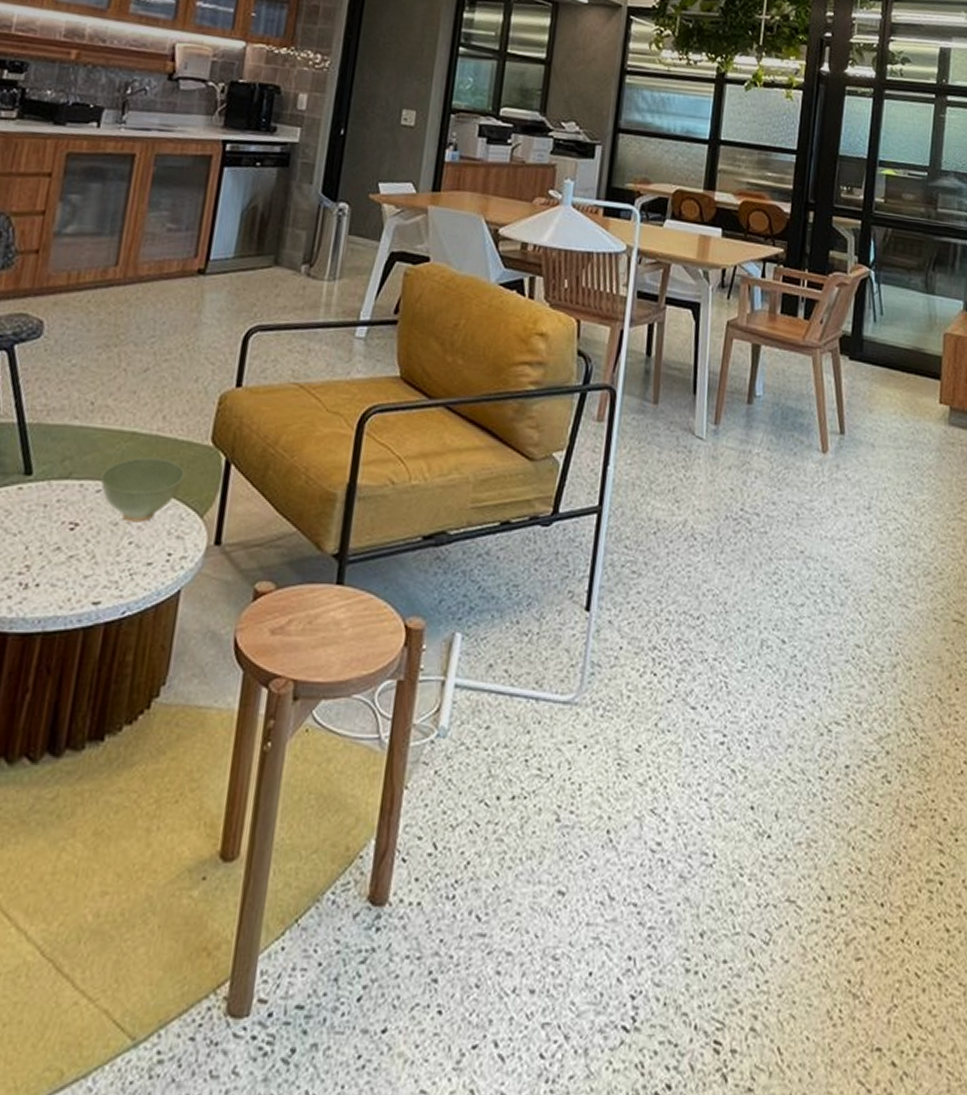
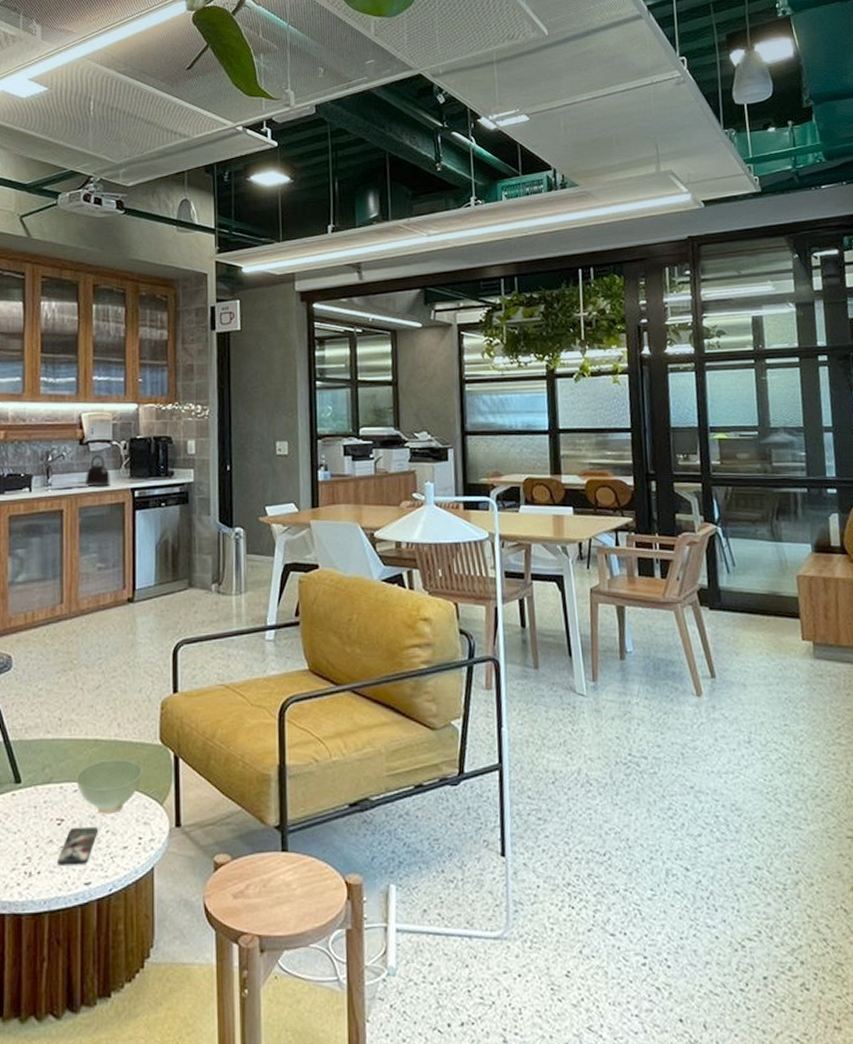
smartphone: none [63,534,121,579] -> present [58,826,99,865]
kettle: none [167,95,200,135] -> present [84,455,110,487]

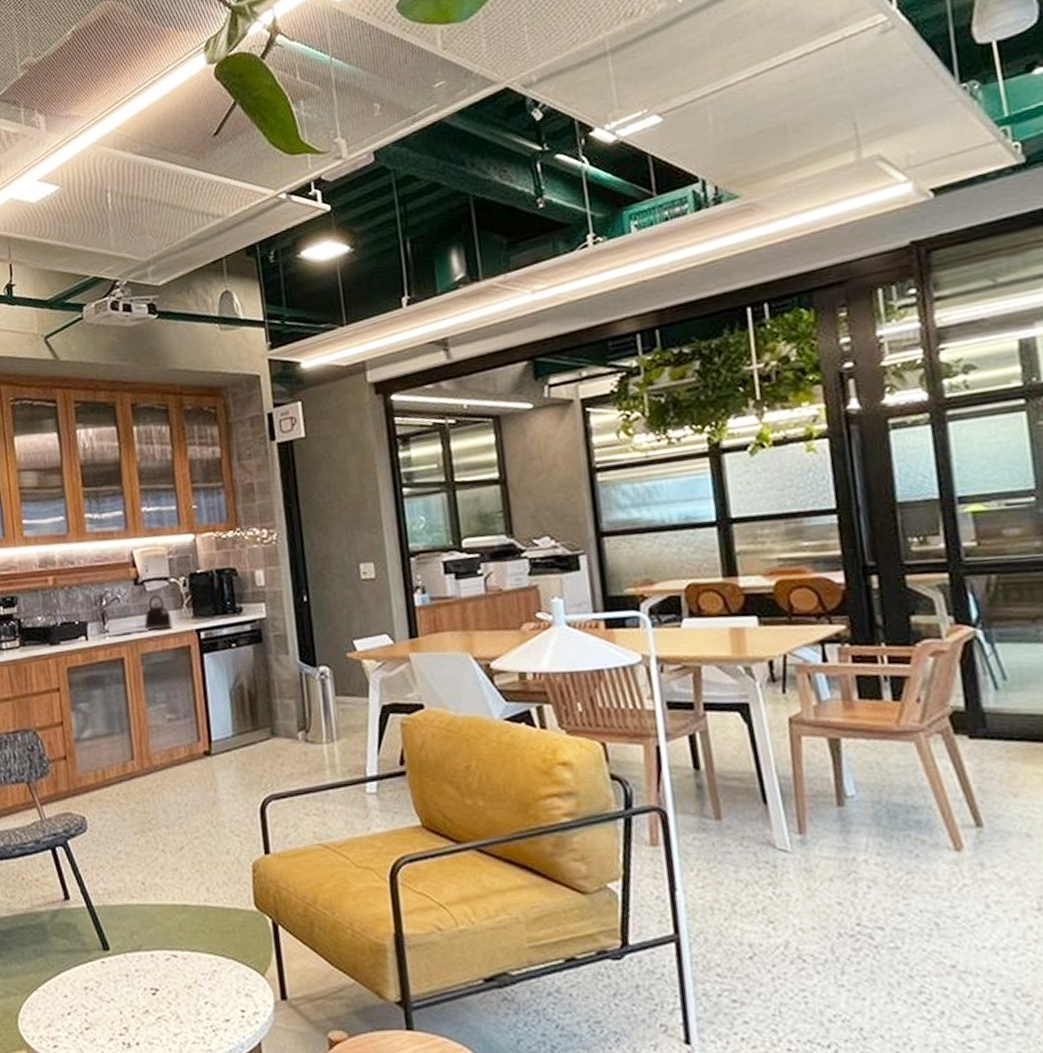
smartphone: present [58,826,99,865] -> none [156,997,197,1037]
bowl: present [74,758,143,814] -> none [165,925,239,985]

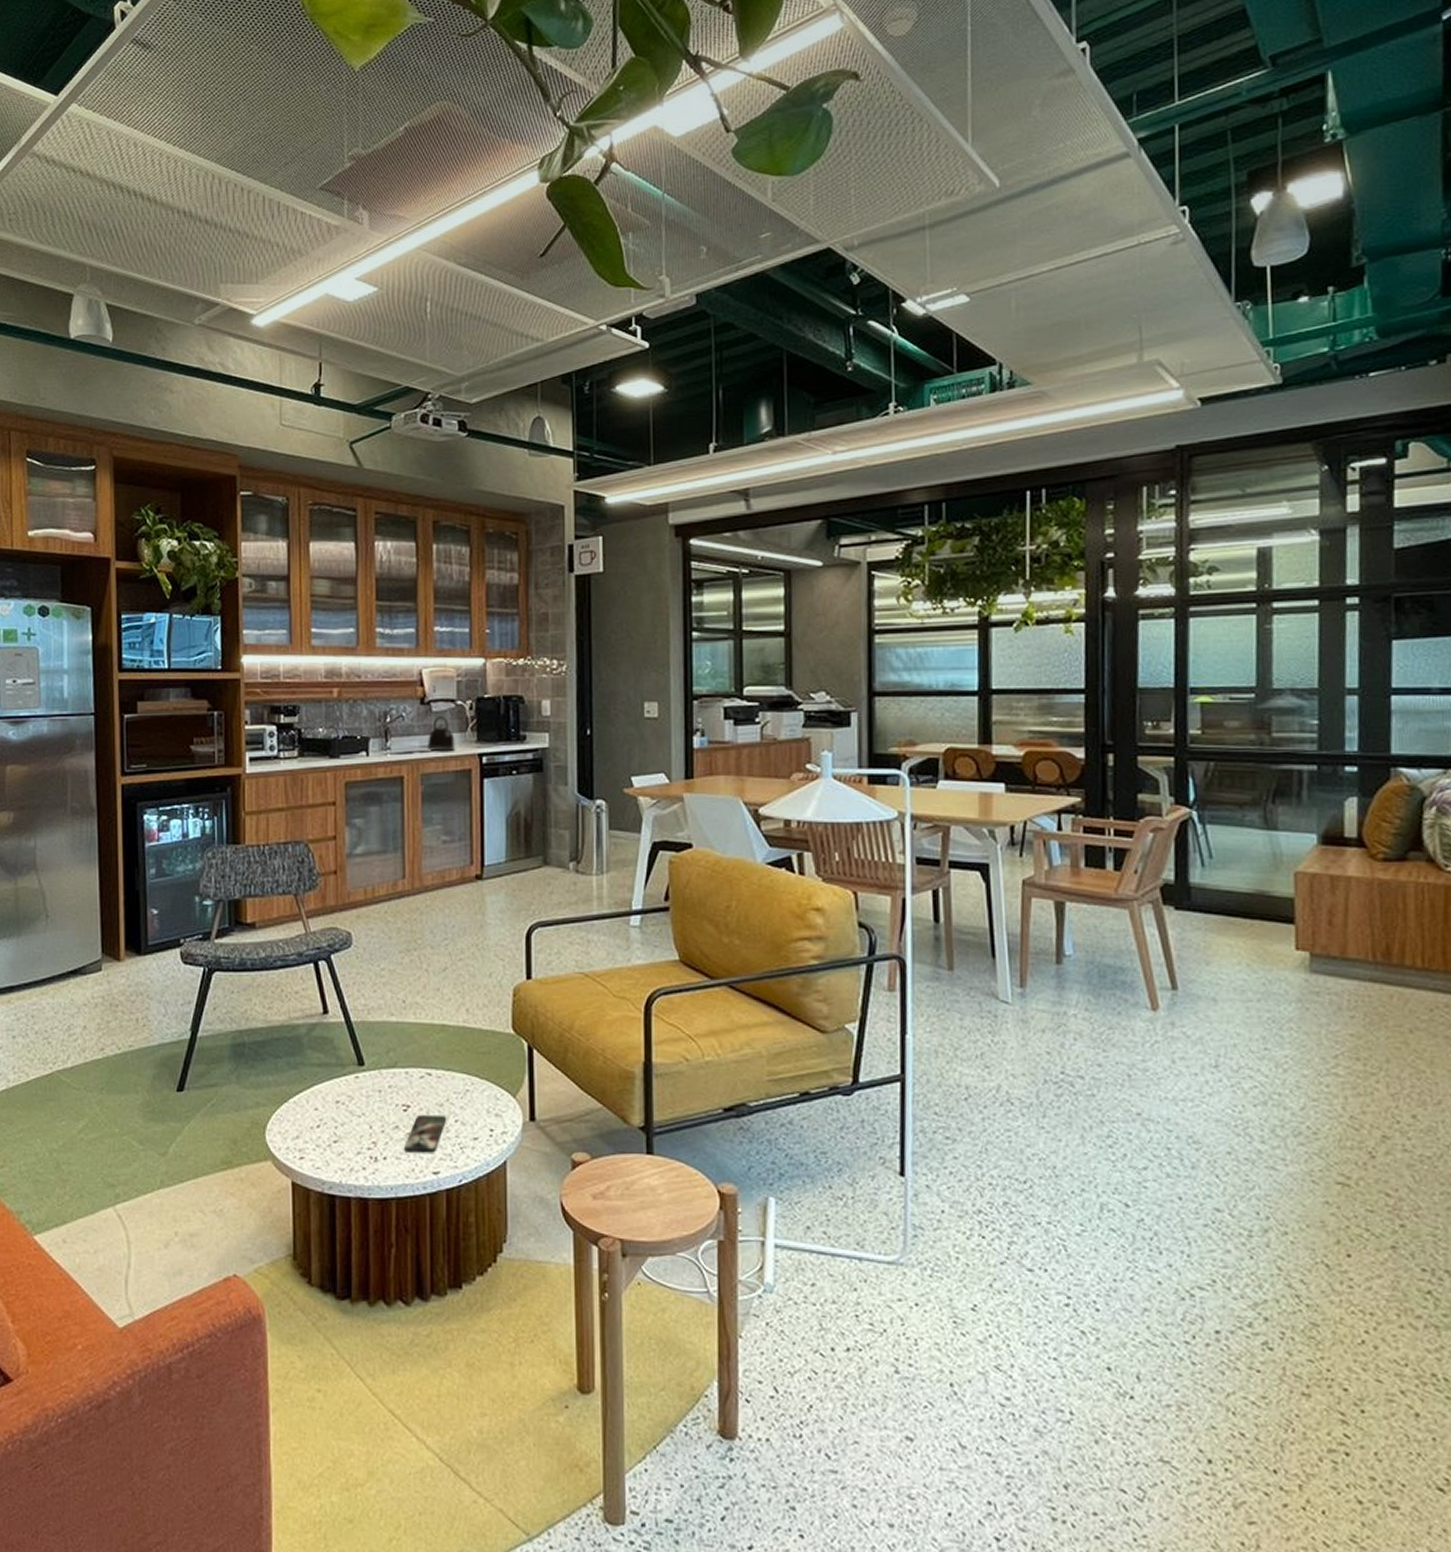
smartphone: none [156,997,197,1037] -> present [404,1114,447,1153]

